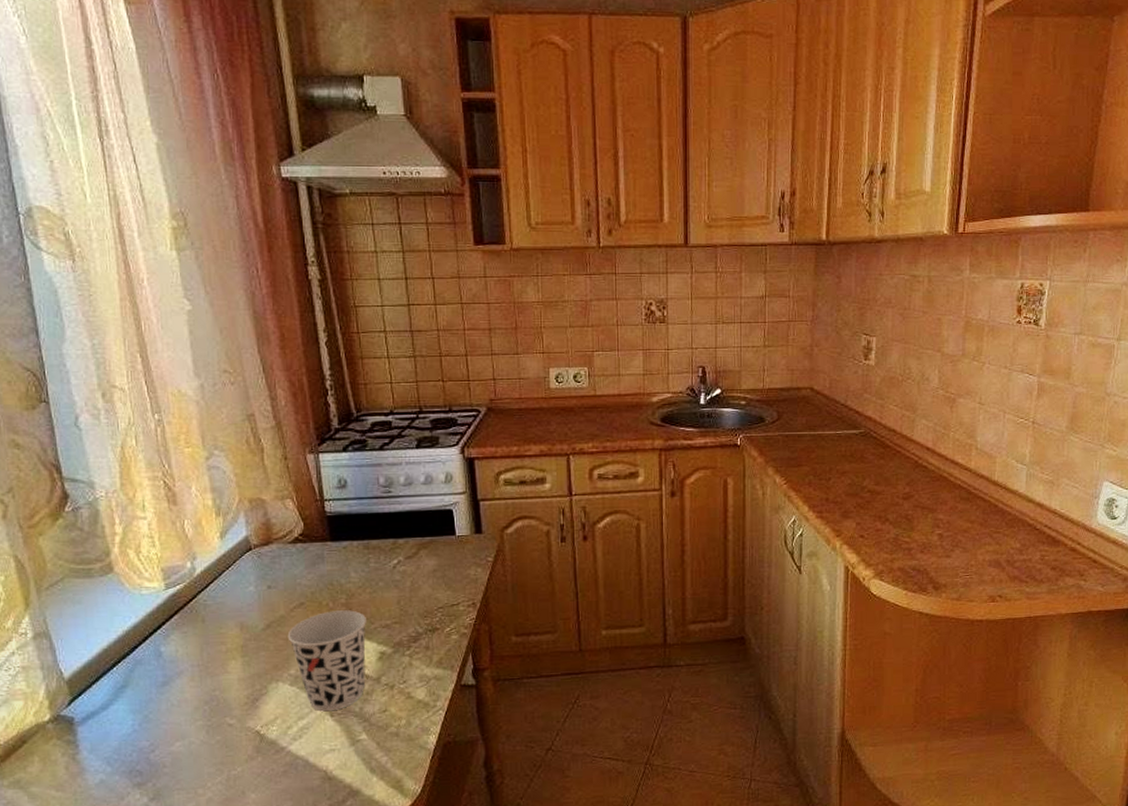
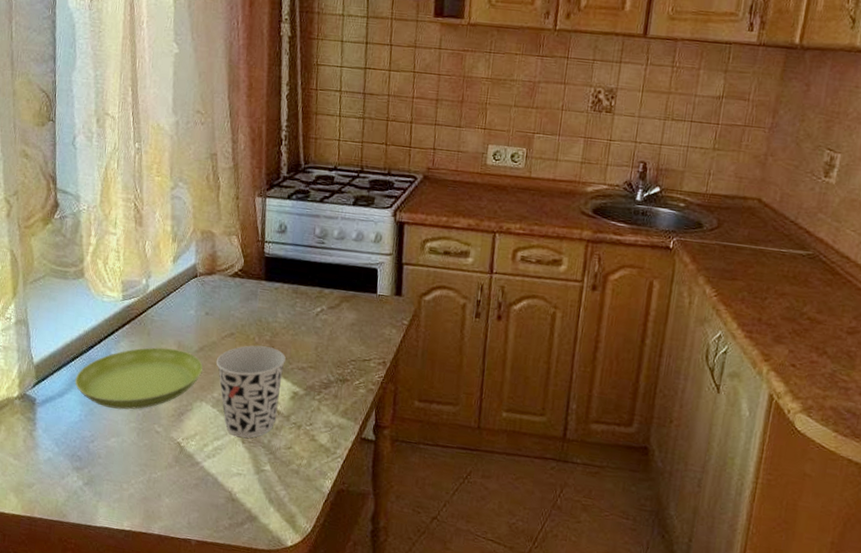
saucer: none [120,631,273,710] -> present [75,347,203,410]

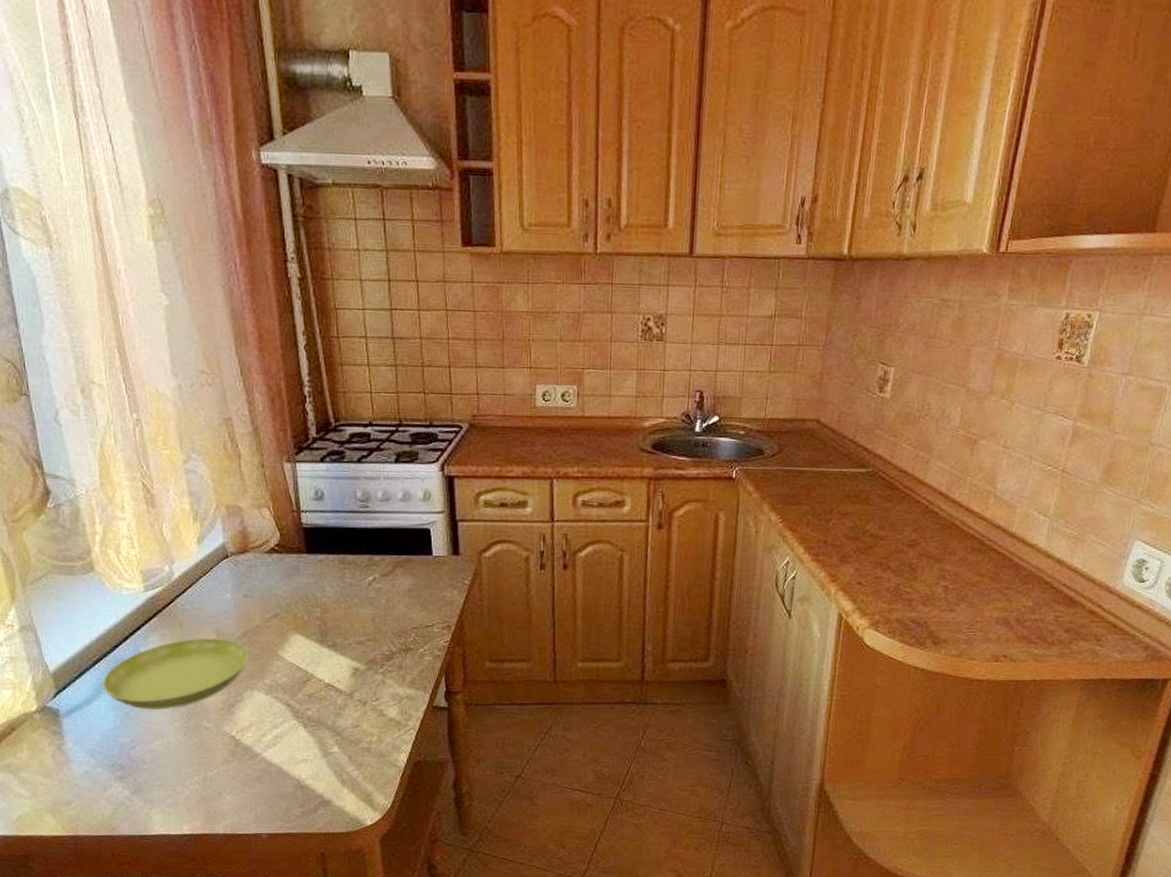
cup: present [216,345,286,438] -> none [263,624,340,723]

